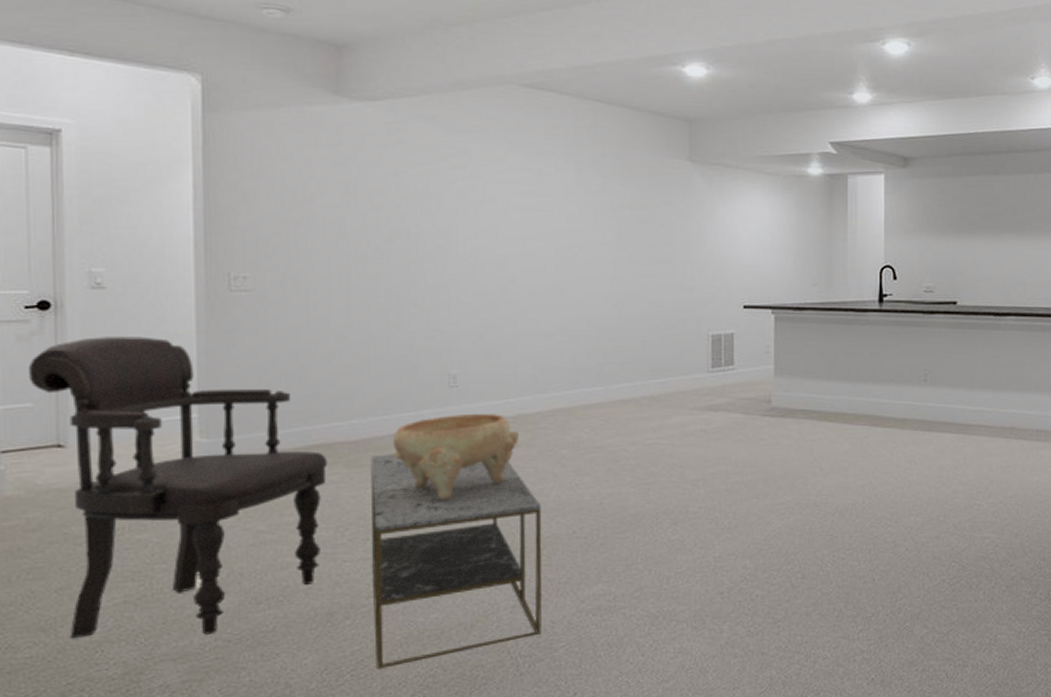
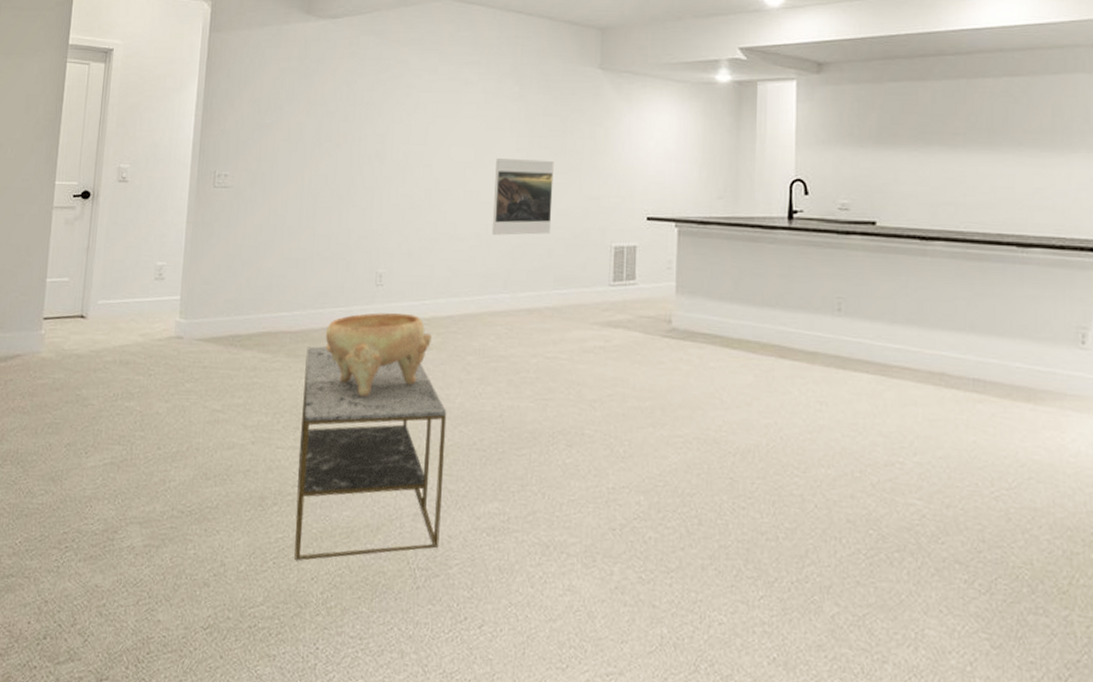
armchair: present [29,337,328,639] -> none [69,223,273,504]
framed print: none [579,252,645,329] -> present [491,159,554,236]

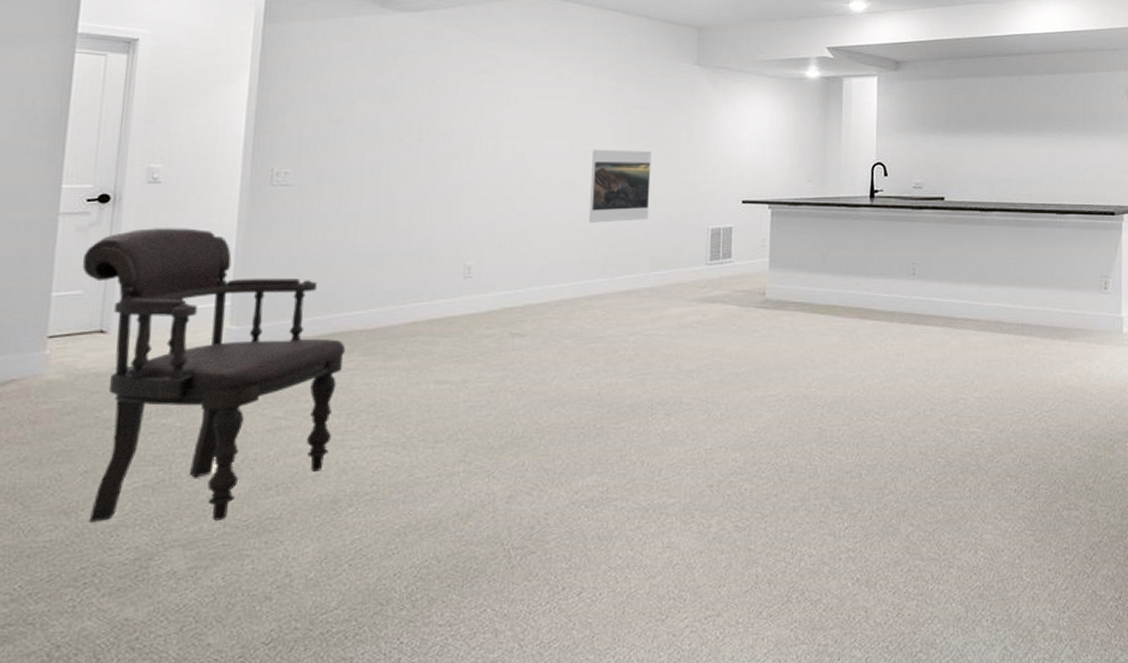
armchair: none [69,223,273,504] -> present [83,228,346,523]
coffee table: present [294,346,447,561] -> none [374,342,543,560]
decorative bowl: present [325,312,431,398] -> none [407,303,525,389]

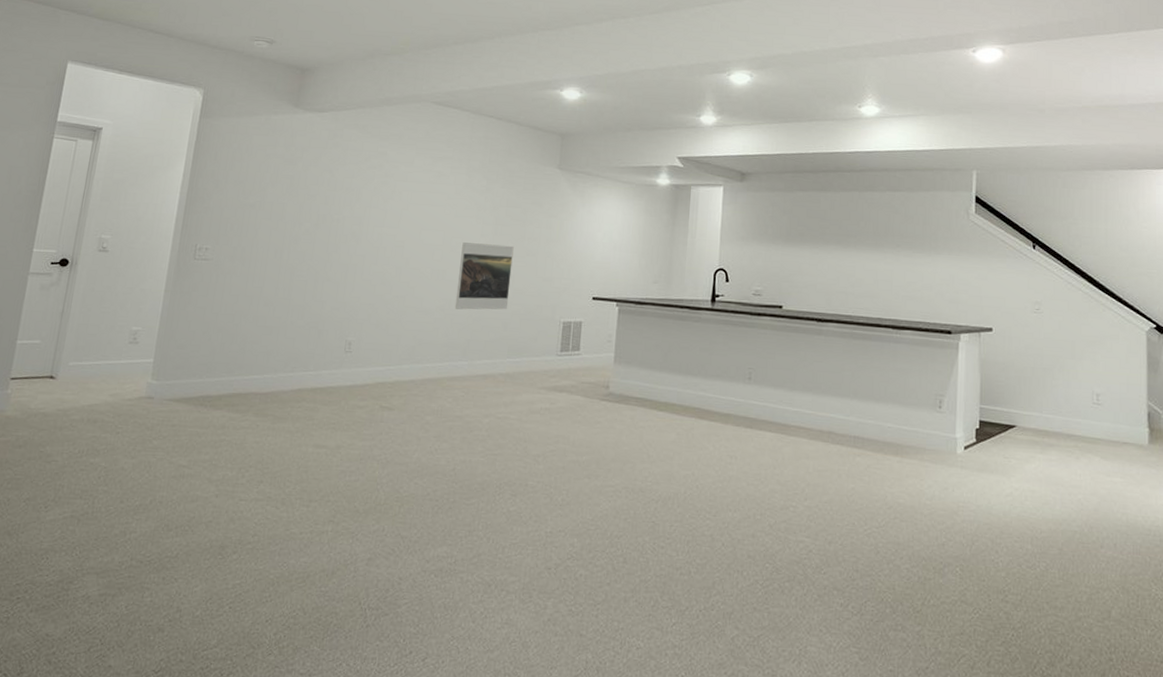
armchair: present [83,228,346,523] -> none [26,290,243,554]

